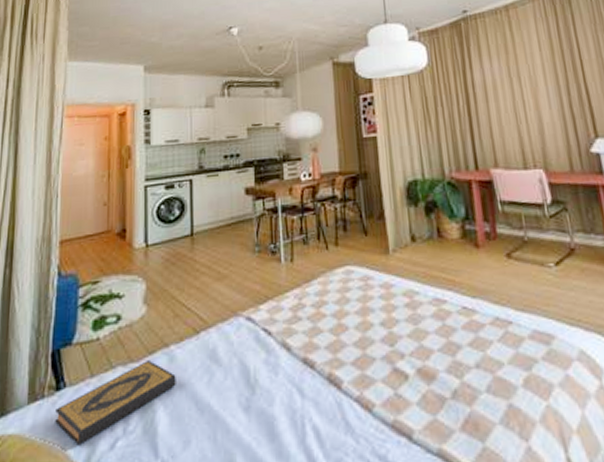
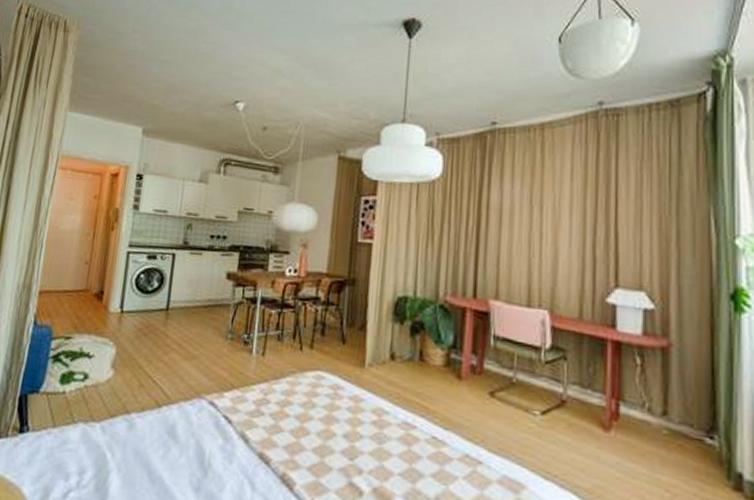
hardback book: present [55,360,176,446] -> none [15,423,133,488]

